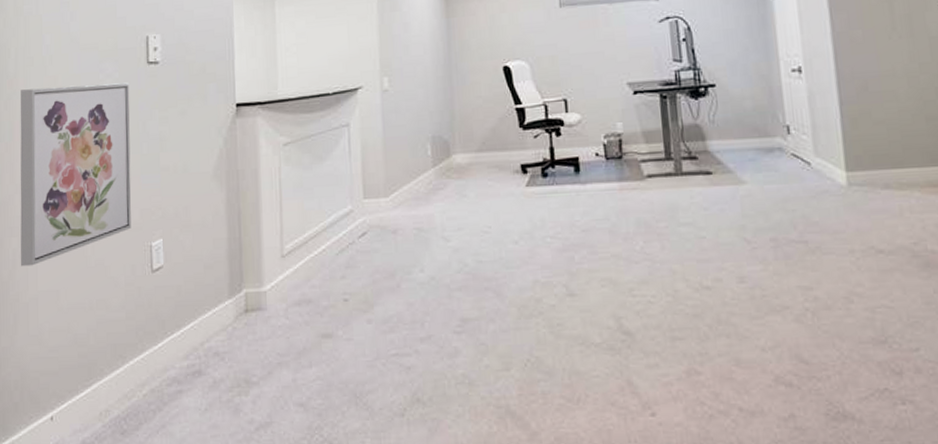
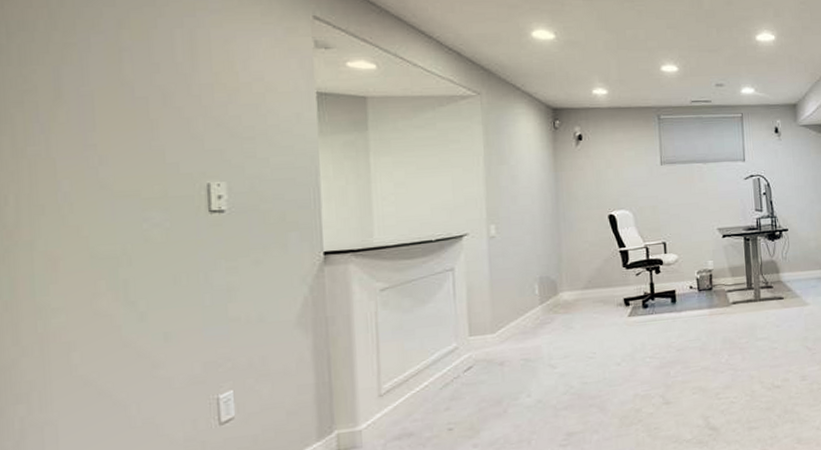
wall art: present [20,82,131,267] -> none [25,232,191,436]

